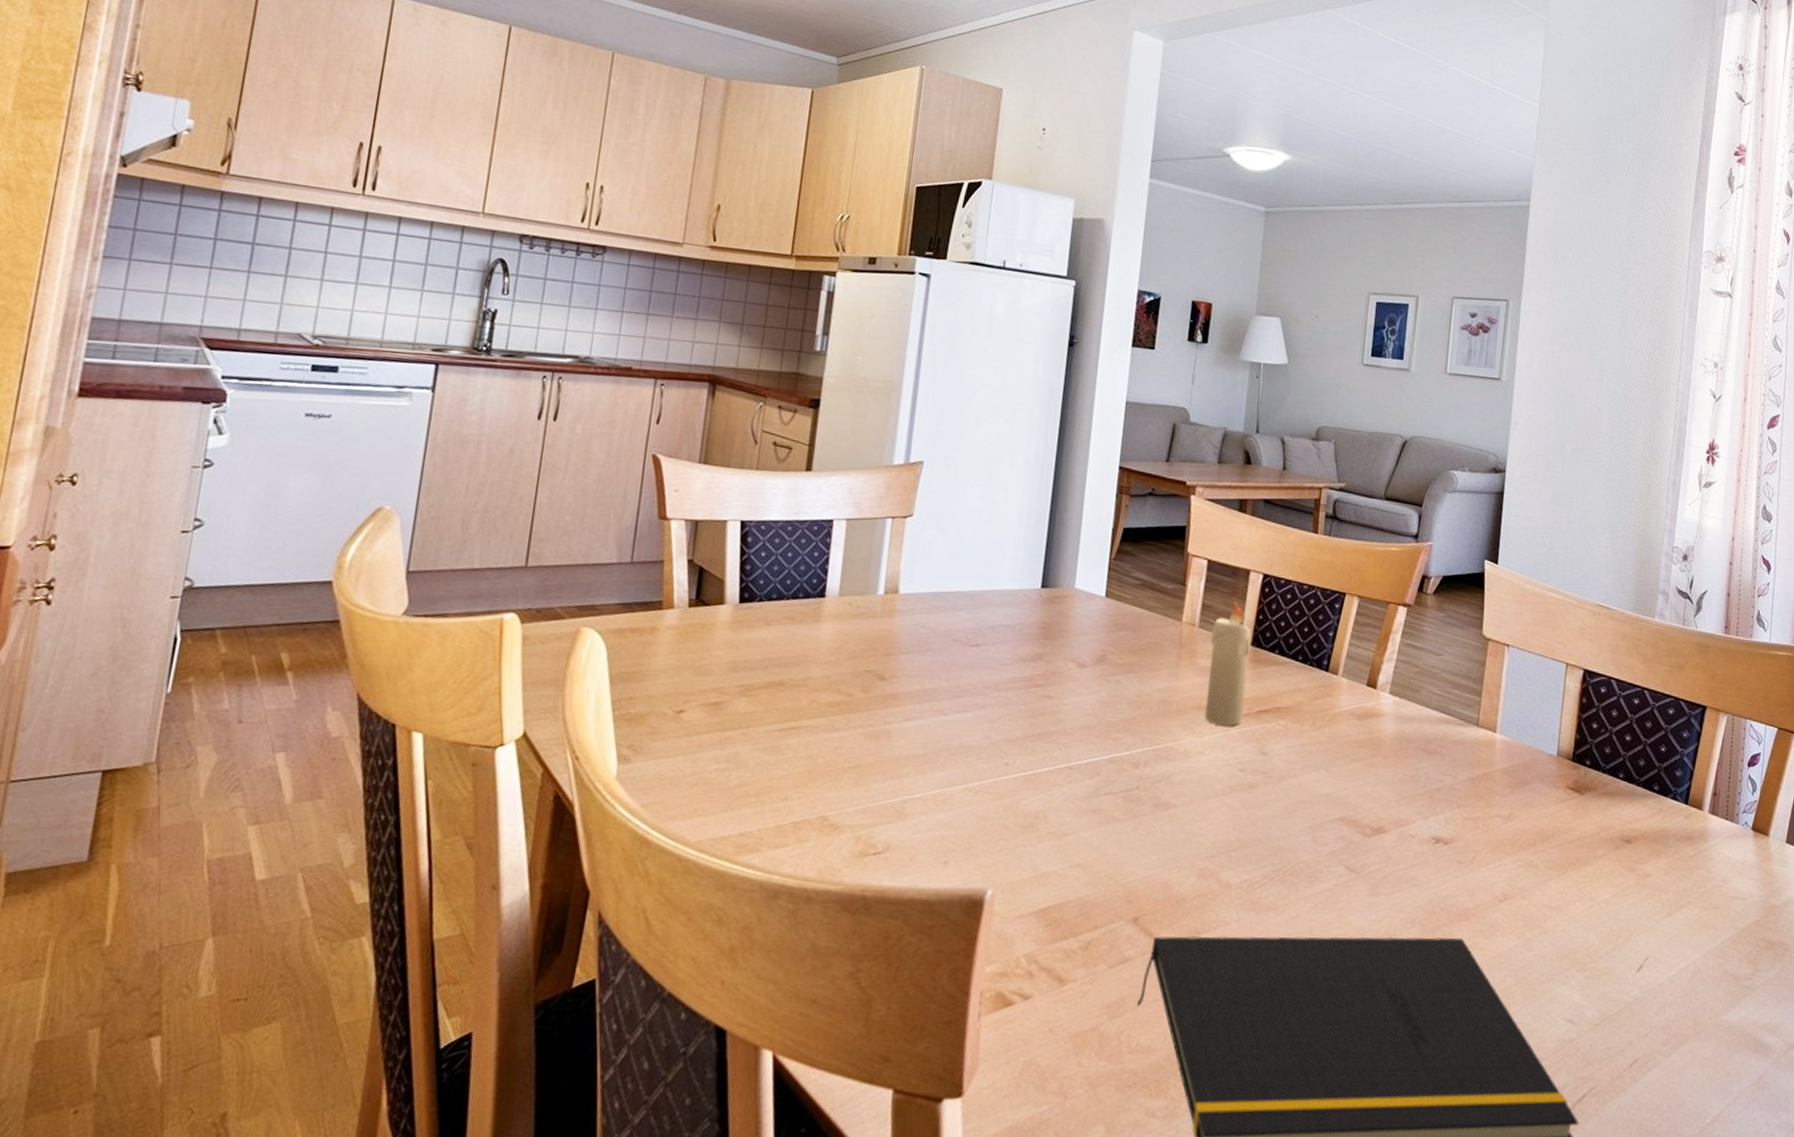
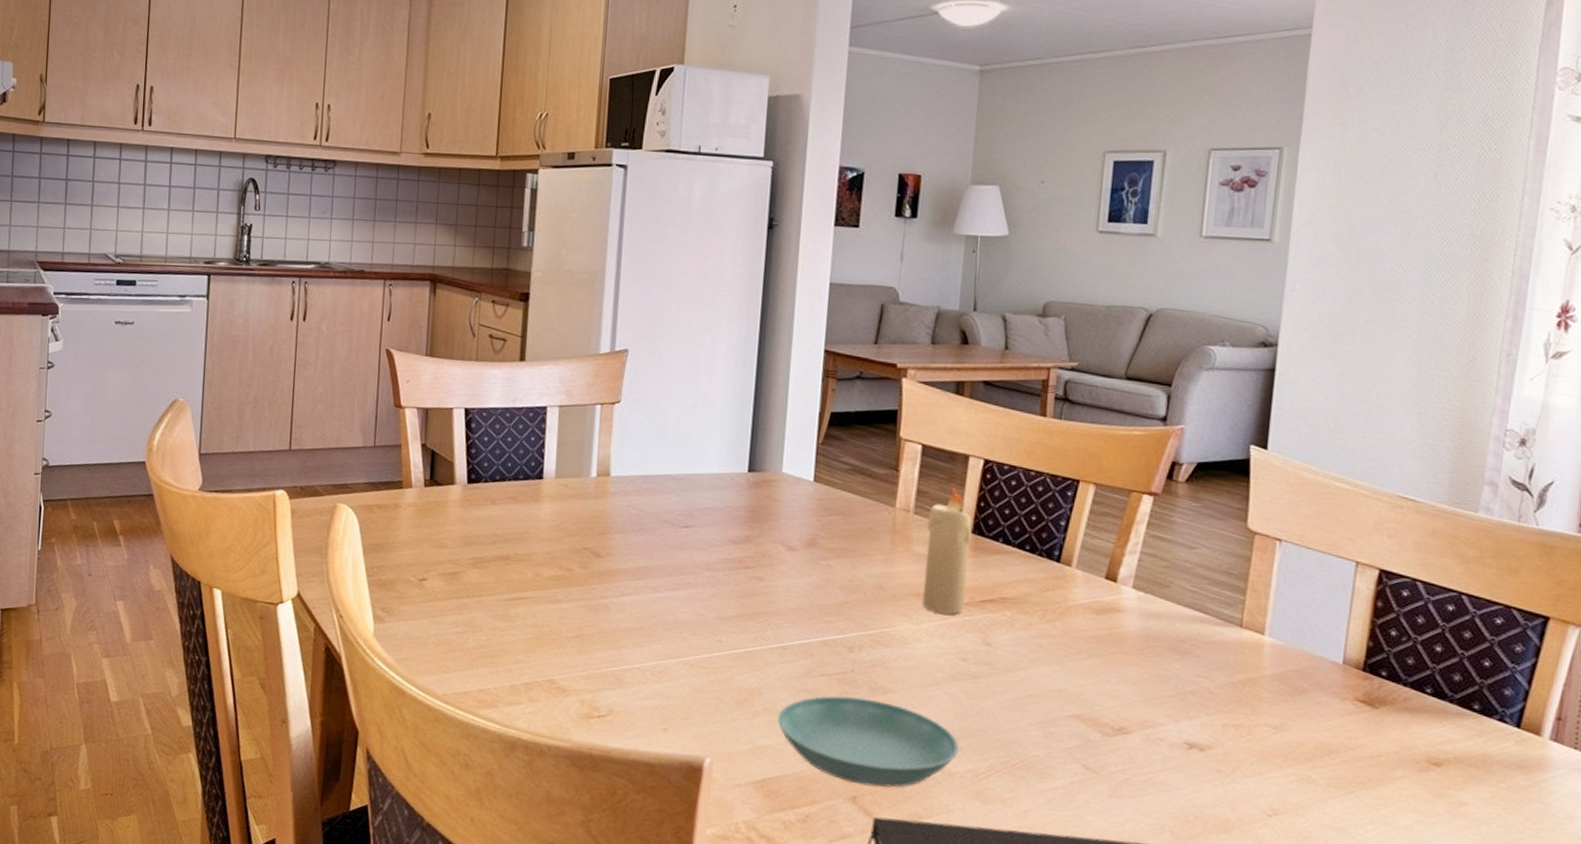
saucer: none [1062,814,1236,906] -> present [777,696,959,788]

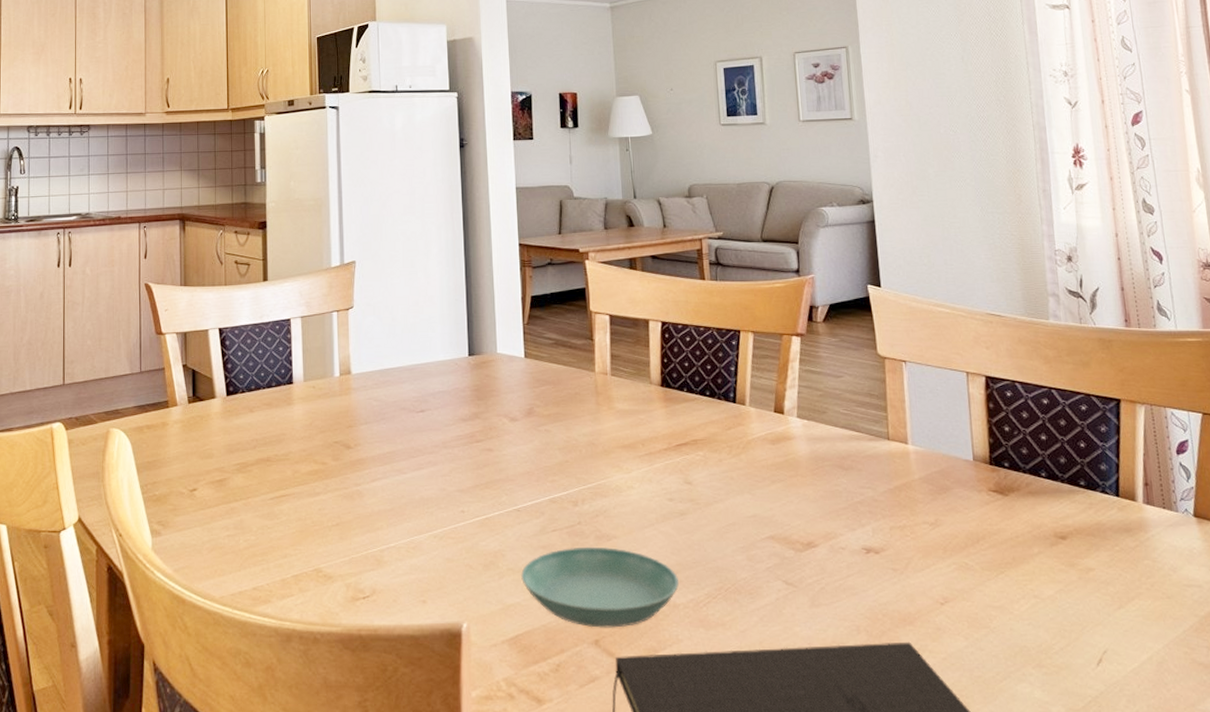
candle: present [921,486,973,614] -> none [623,347,663,461]

